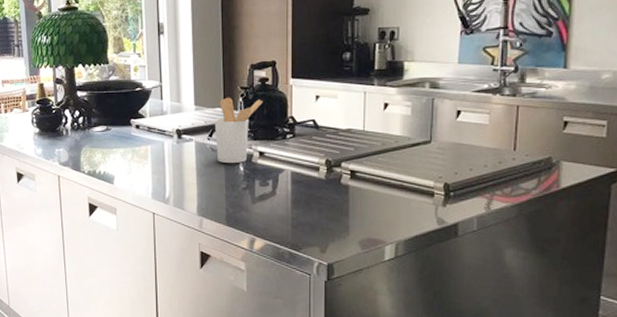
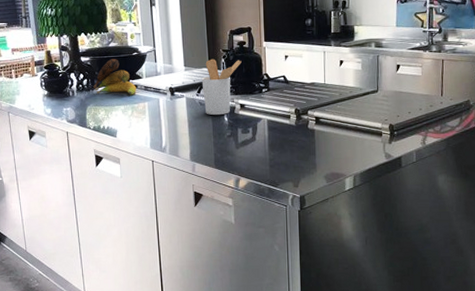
banana: none [90,94,138,137] -> present [93,58,136,96]

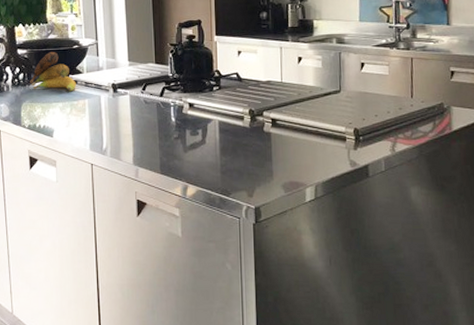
utensil holder: present [201,58,242,115] -> none [147,53,191,114]

